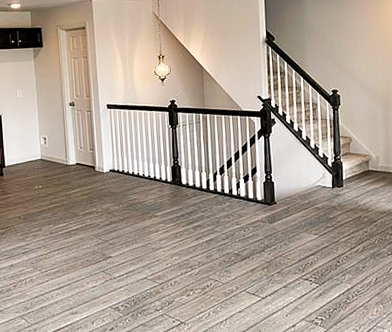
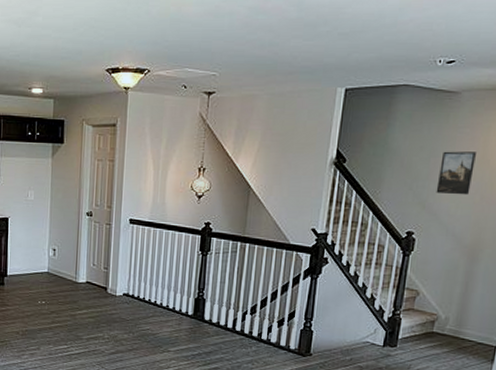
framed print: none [347,22,374,57] -> present [436,151,476,195]

